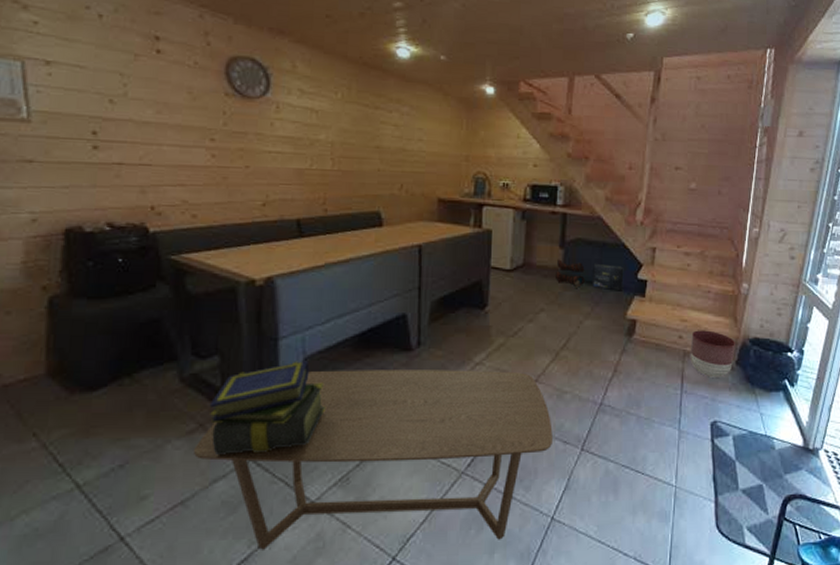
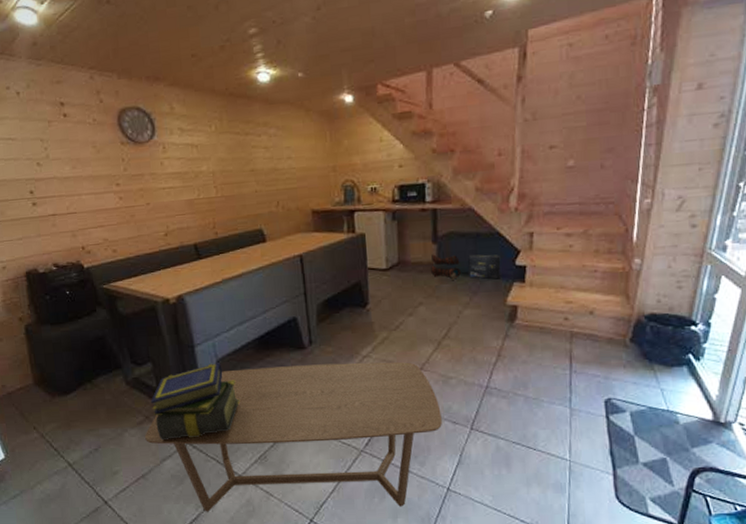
planter: present [690,330,736,378] -> none [577,310,630,357]

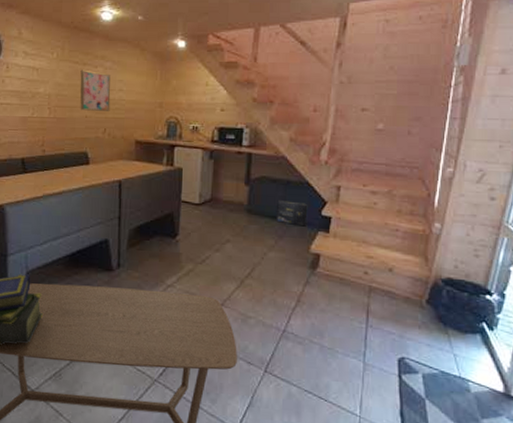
wall art: none [243,140,281,185] -> present [80,69,111,111]
boots: present [431,254,461,280] -> none [241,195,269,222]

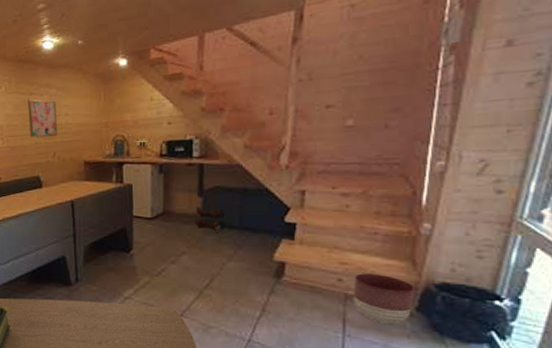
boots: none [241,195,269,222] -> present [195,207,226,232]
box: present [275,199,308,227] -> none [233,208,269,235]
planter: none [376,267,427,315] -> present [352,273,416,324]

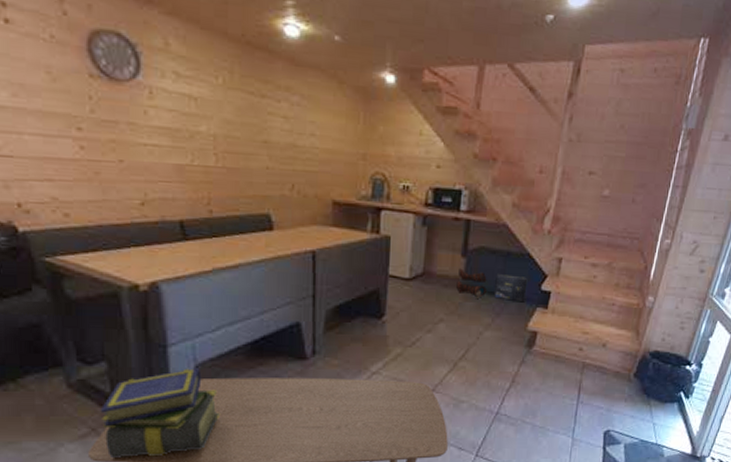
wall art: present [28,99,58,138] -> none [257,103,300,162]
box: none [233,208,269,235] -> present [493,273,528,303]
planter: present [352,273,416,324] -> none [588,343,636,389]

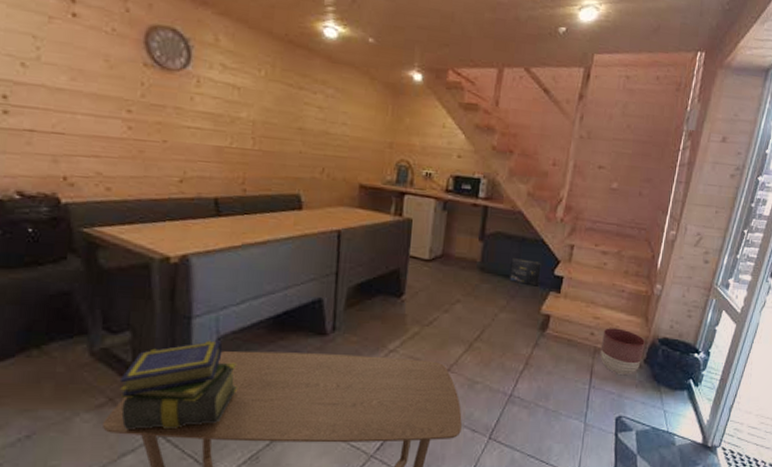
boots: present [456,268,487,298] -> none [473,251,503,281]
planter: none [588,343,636,389] -> present [600,328,646,375]

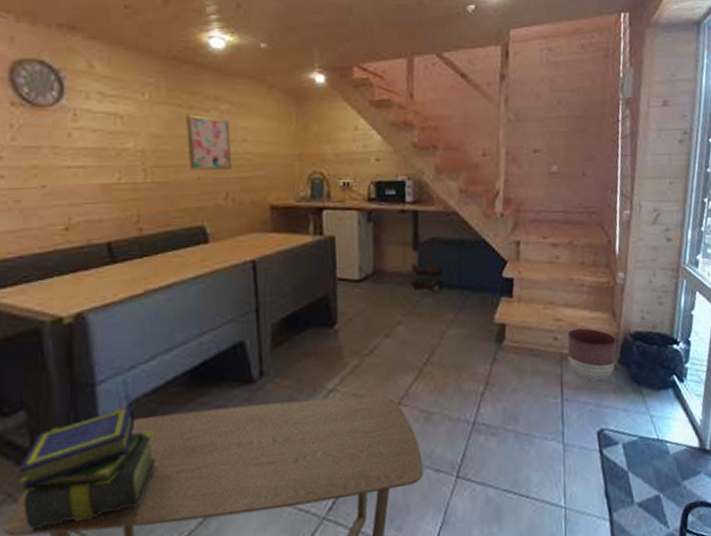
wall art: none [293,94,332,148] -> present [186,115,232,170]
boots: none [473,251,503,281] -> present [411,263,444,294]
box: present [508,257,542,286] -> none [451,264,487,294]

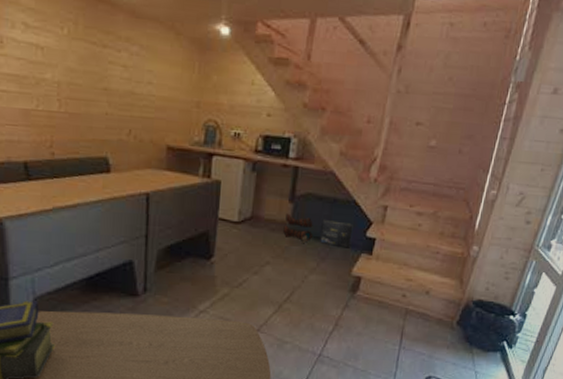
wall art: present [186,115,232,170] -> none [98,53,138,109]
box: none [451,264,487,294] -> present [319,219,353,248]
planter: present [567,328,617,381] -> none [411,290,460,336]

